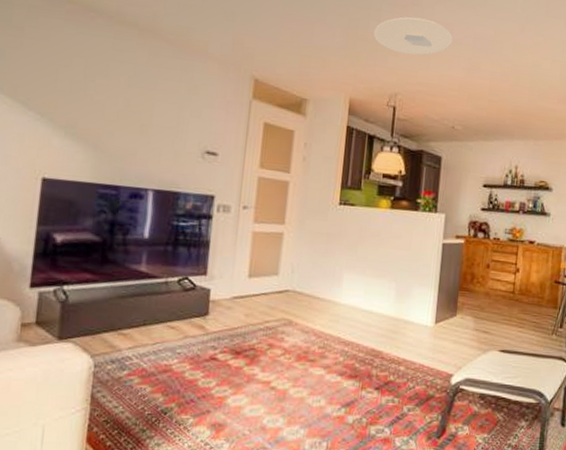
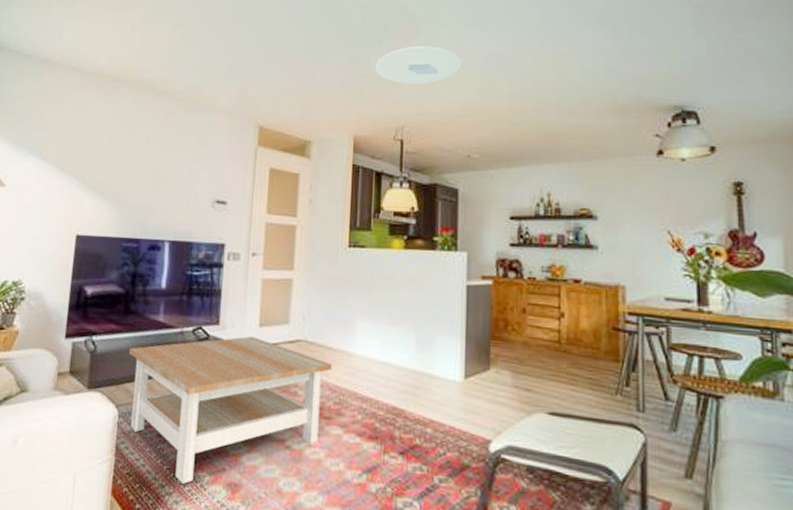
coffee table: none [106,287,318,427] -> present [128,336,332,484]

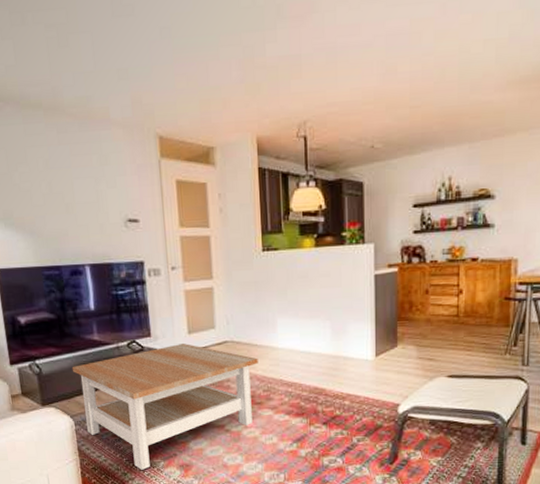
ceiling light: present [375,46,461,85] -> none [272,26,361,74]

